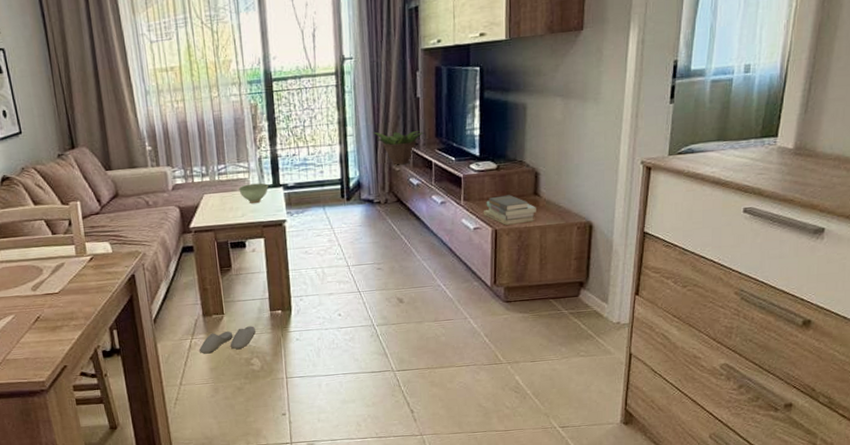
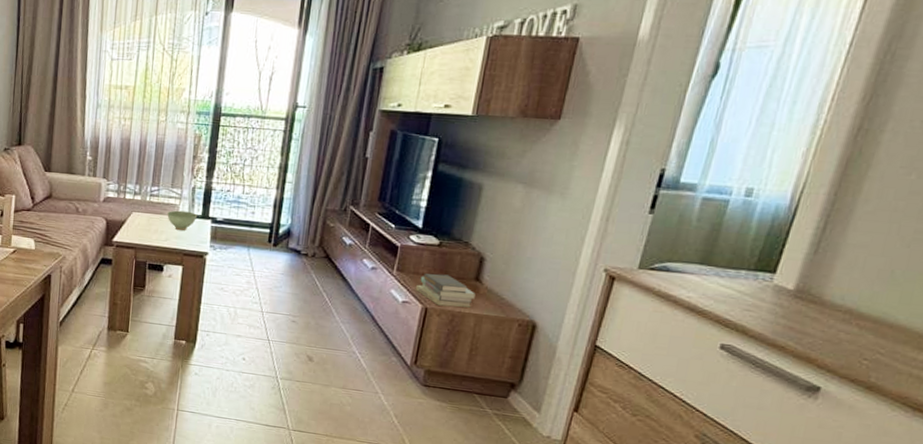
slippers: present [199,326,256,354] -> none [98,348,156,370]
decorative plant: present [372,131,424,166] -> none [312,183,366,222]

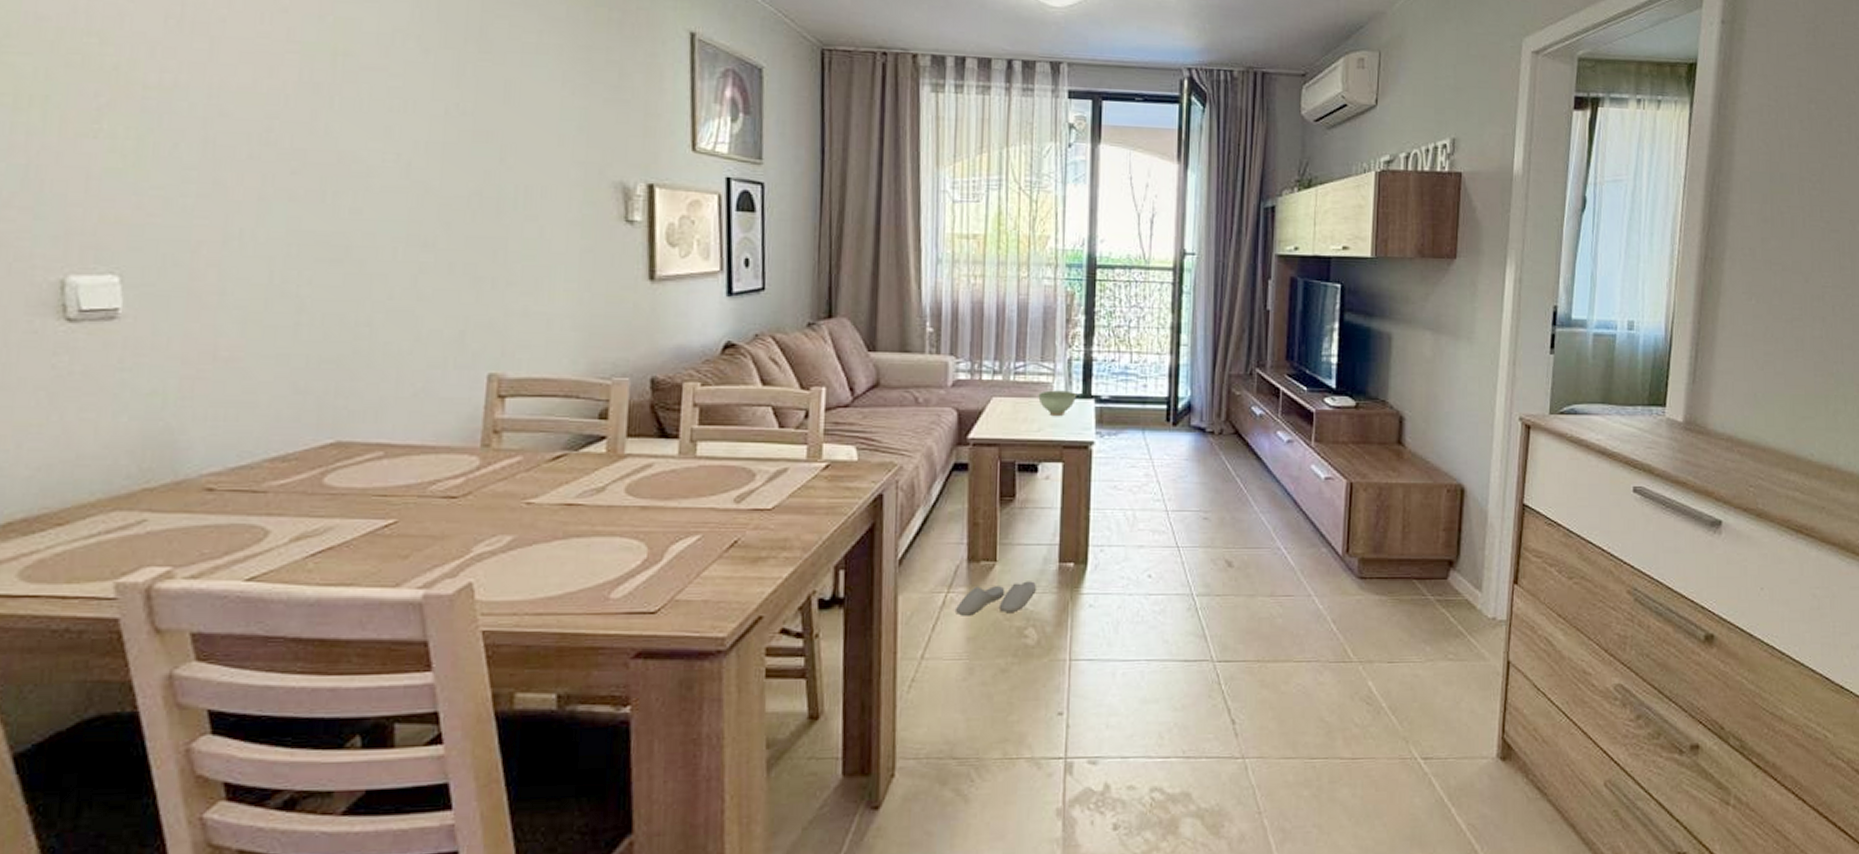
slippers: none [98,348,156,370] -> present [956,581,1036,616]
books: present [416,273,475,308] -> none [1338,440,1400,478]

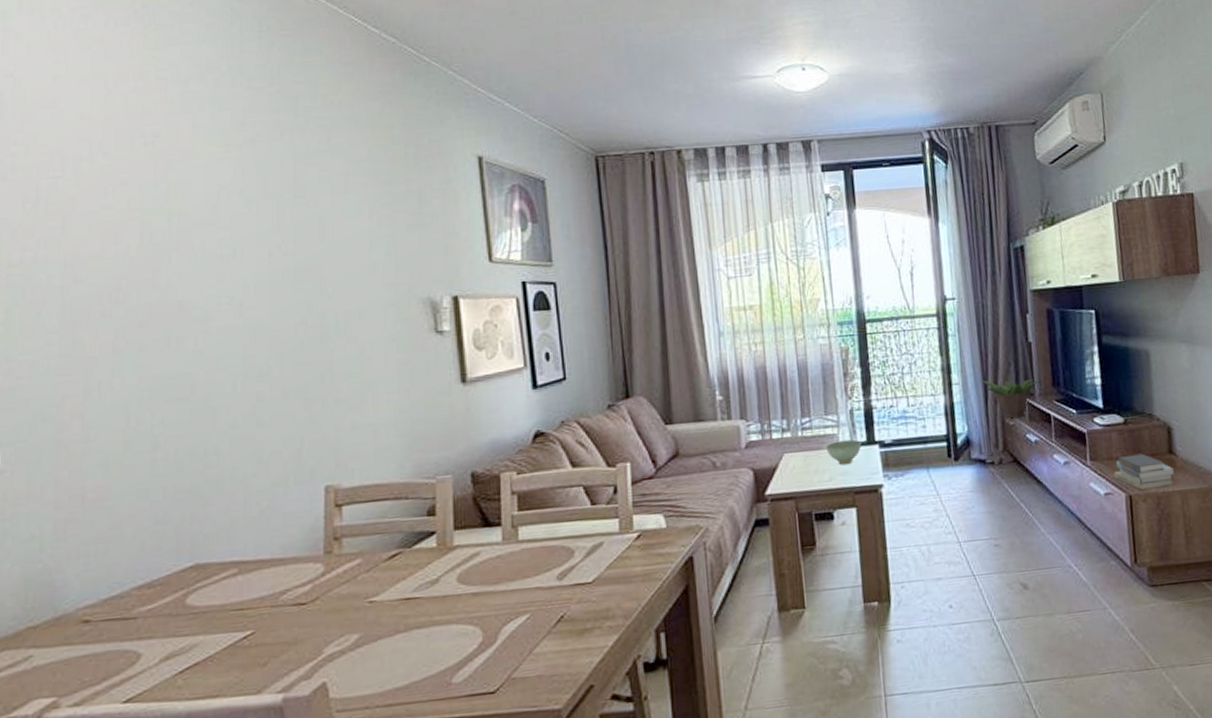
slippers: present [956,581,1036,616] -> none [772,623,845,664]
decorative plant: none [1211,344,1272,389] -> present [981,379,1039,419]
books: none [1338,440,1400,478] -> present [1114,453,1174,490]

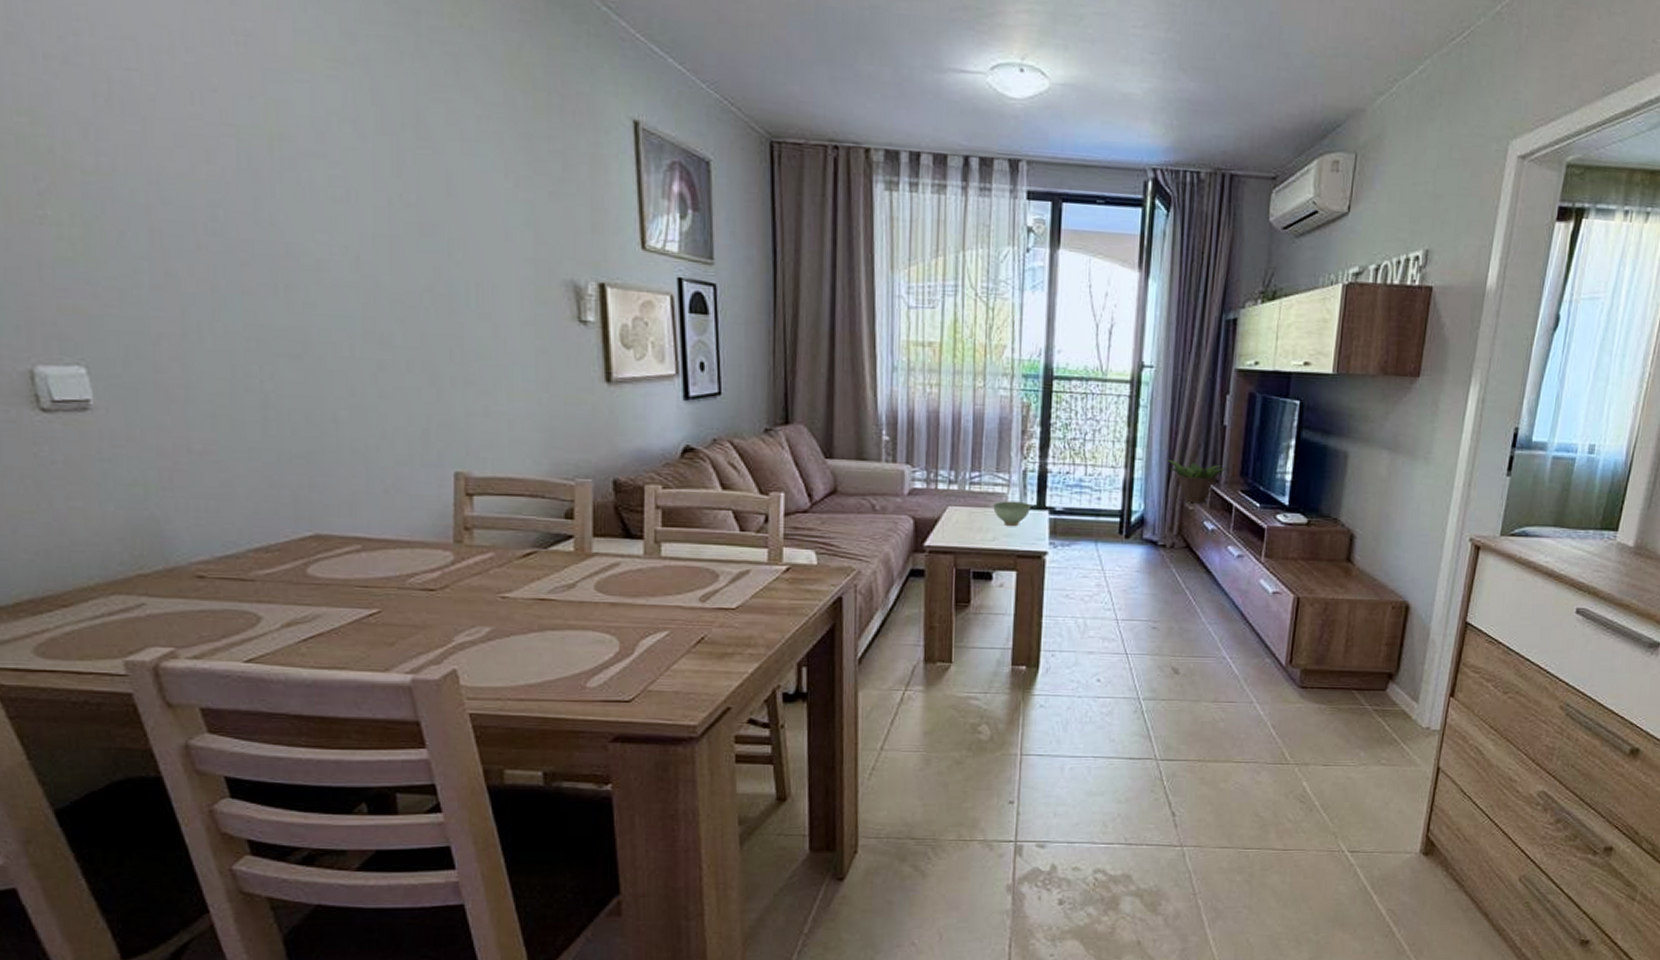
books: present [1114,453,1174,490] -> none [1286,557,1348,594]

